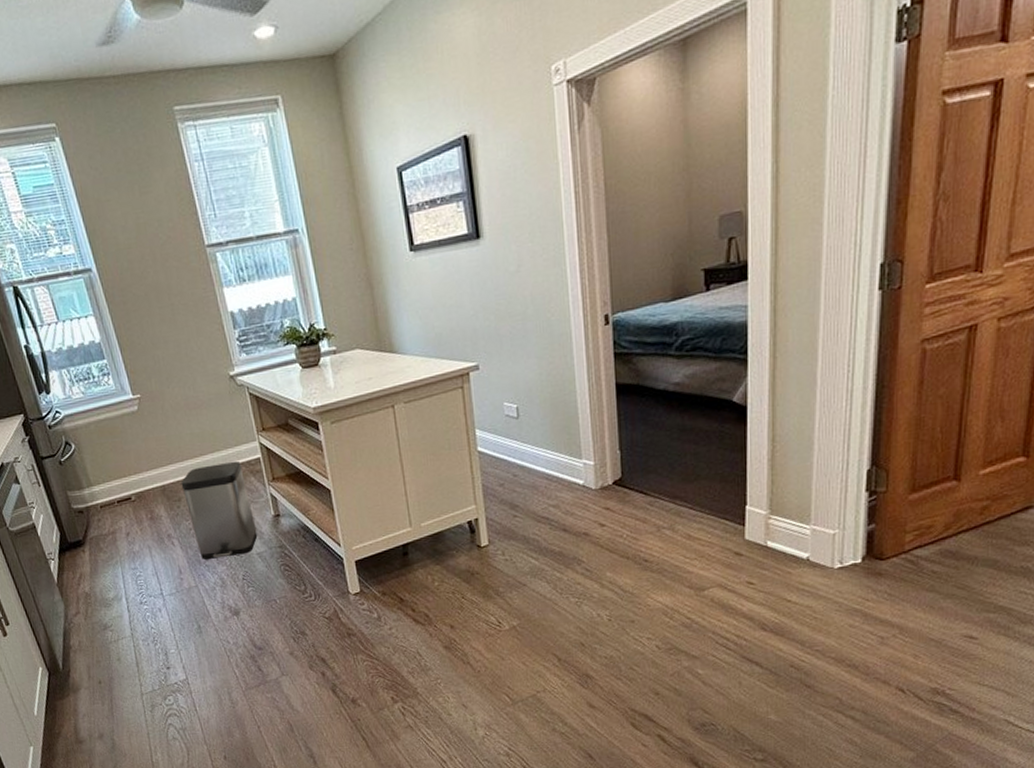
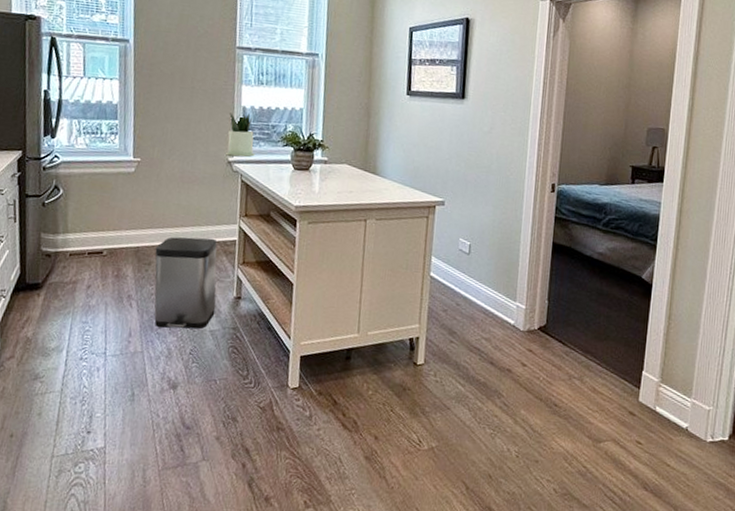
planter: none [218,318,257,371] -> present [225,112,255,158]

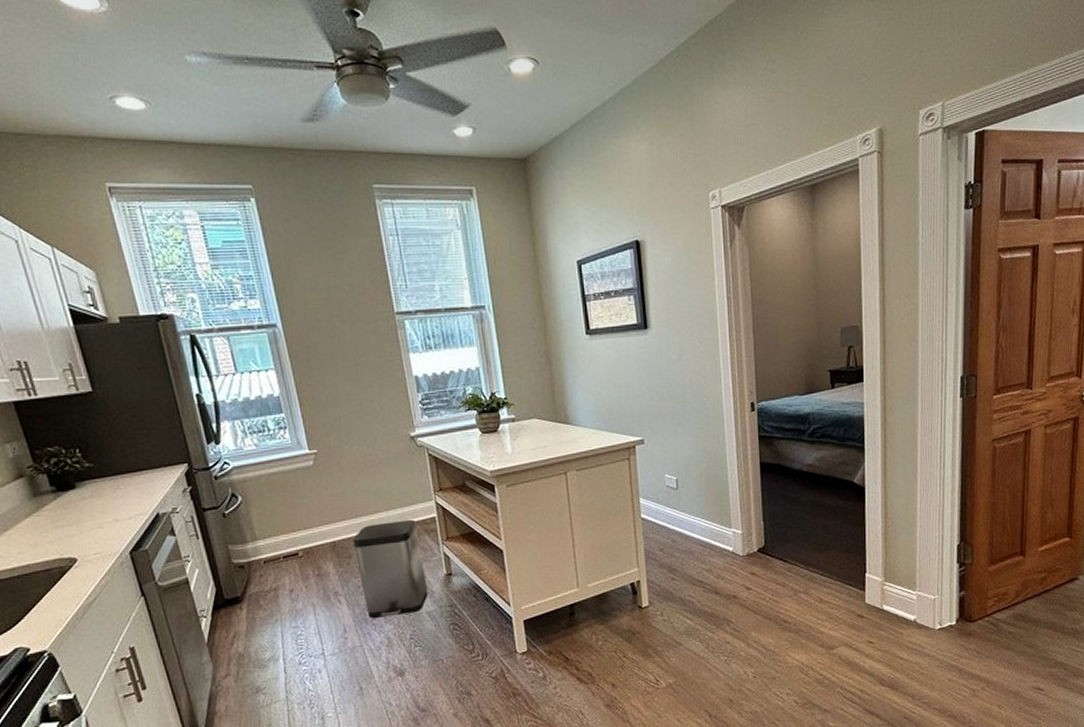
planter: present [225,112,255,158] -> none [402,382,438,432]

